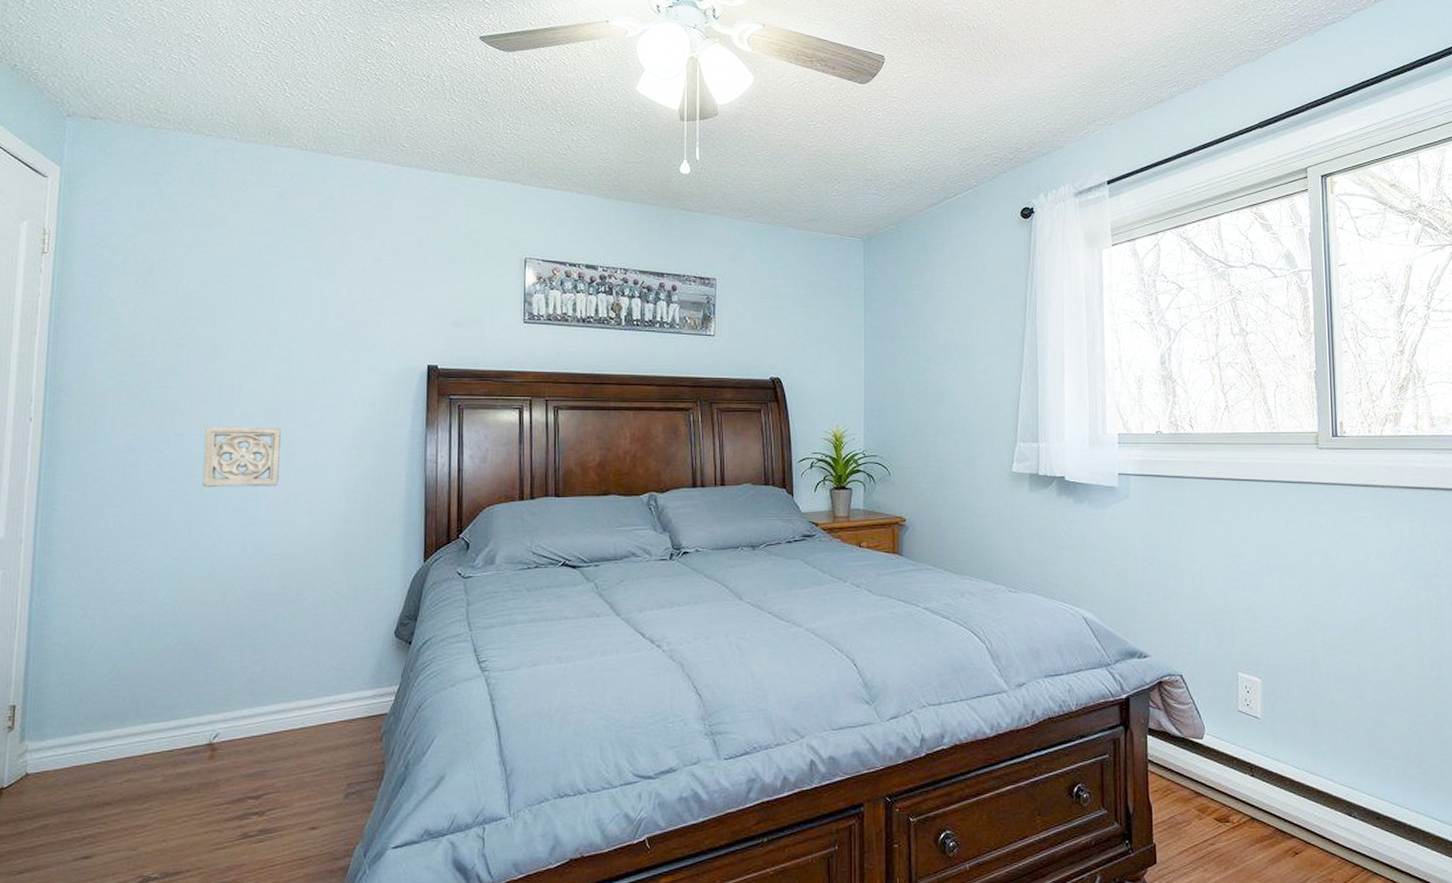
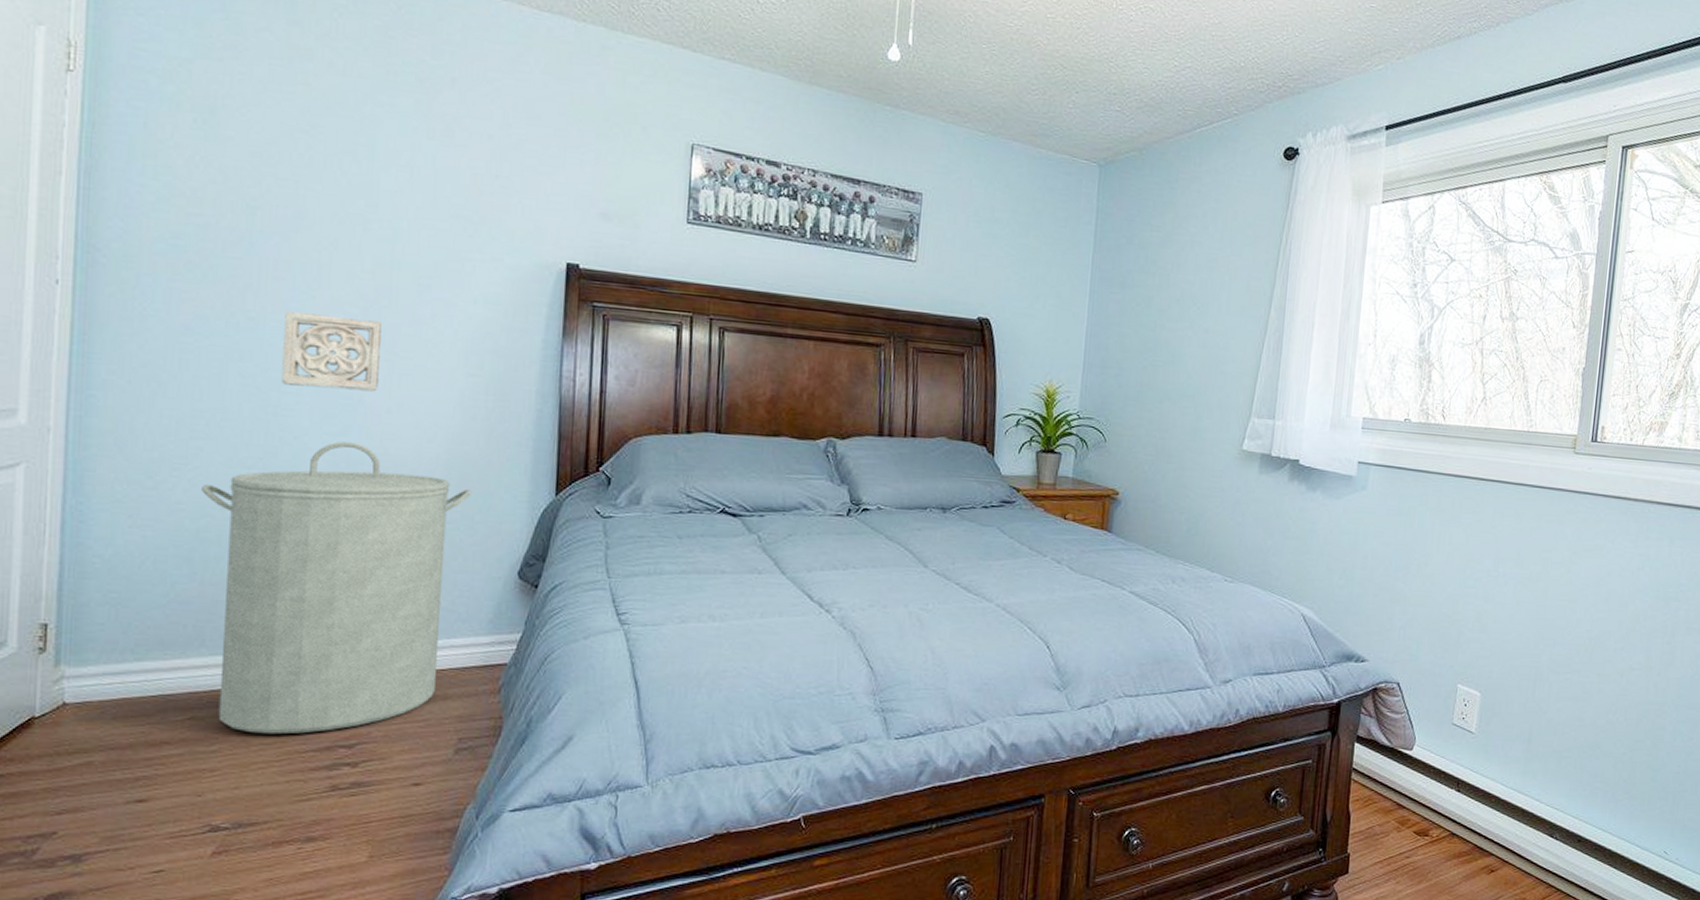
laundry hamper: none [139,531,356,791] -> present [202,441,473,735]

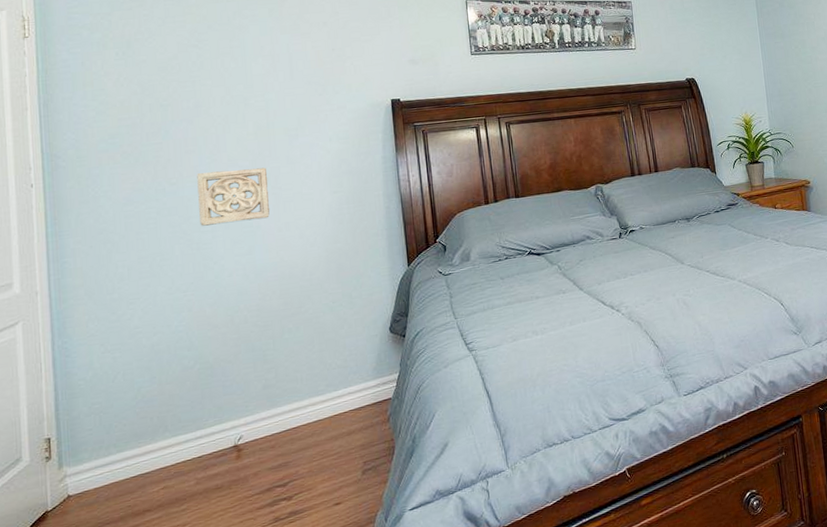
laundry hamper: present [202,441,473,735] -> none [152,257,348,490]

